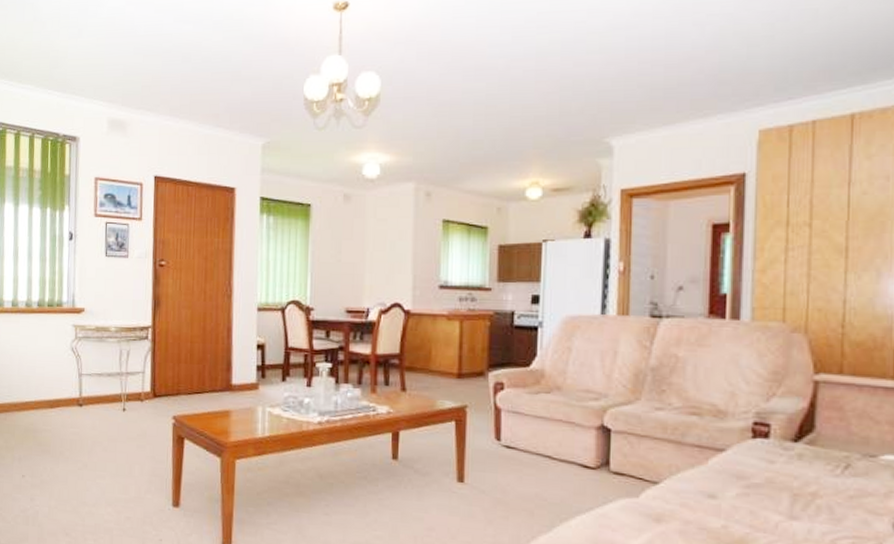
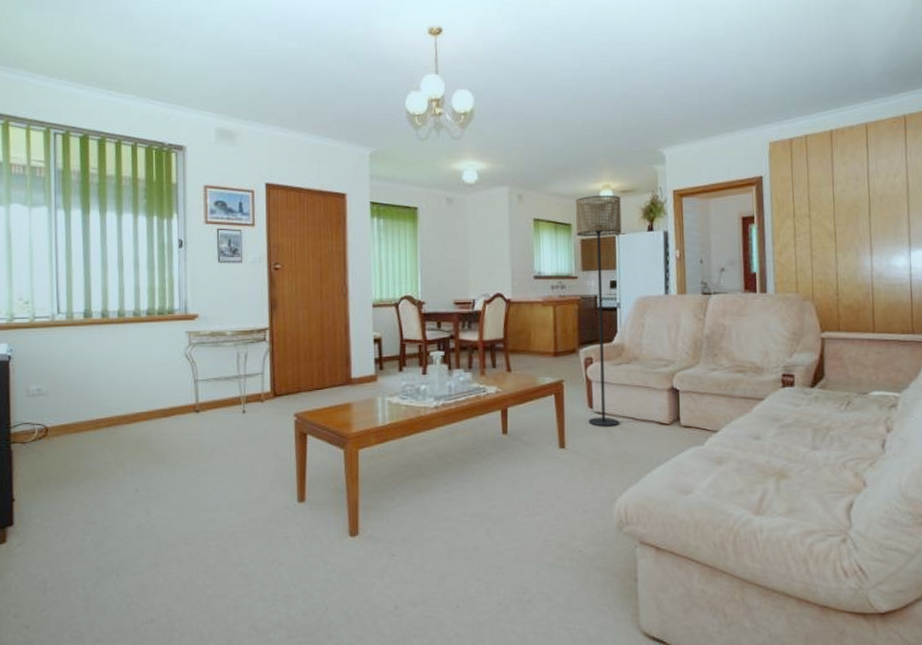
floor lamp: none [493,193,552,464] -> present [575,194,622,427]

